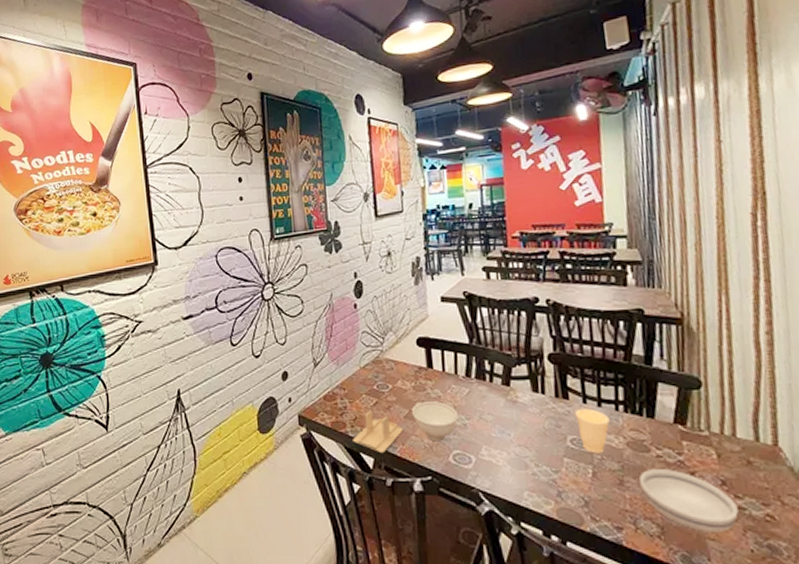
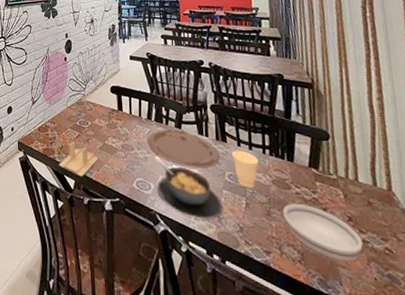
bowl: present [411,402,459,442] -> none [105,137,141,170]
plate: none [466,388,560,434] -> present [148,130,220,168]
soup bowl: none [474,422,563,495] -> present [153,156,223,219]

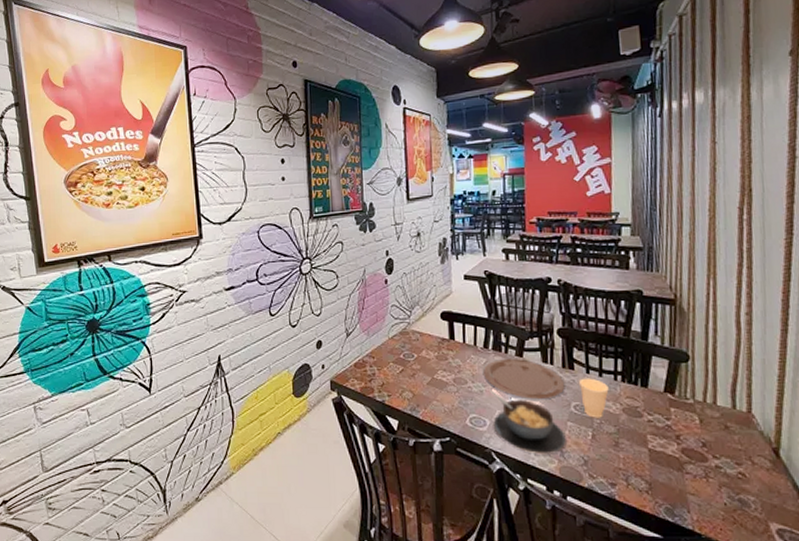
napkin holder: present [59,141,99,177] -> none [380,377,426,417]
bowl: present [283,204,363,262] -> none [632,432,715,489]

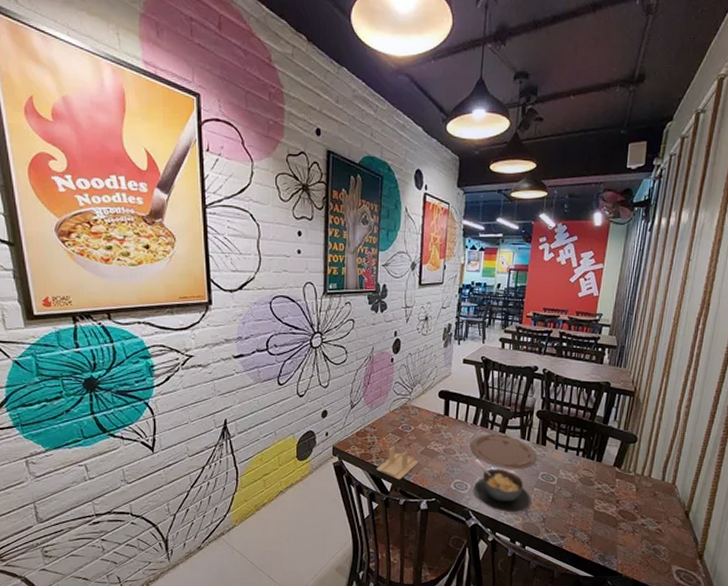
napkin holder: none [380,377,426,417] -> present [377,446,419,480]
cup: present [578,378,609,418] -> none [547,453,571,485]

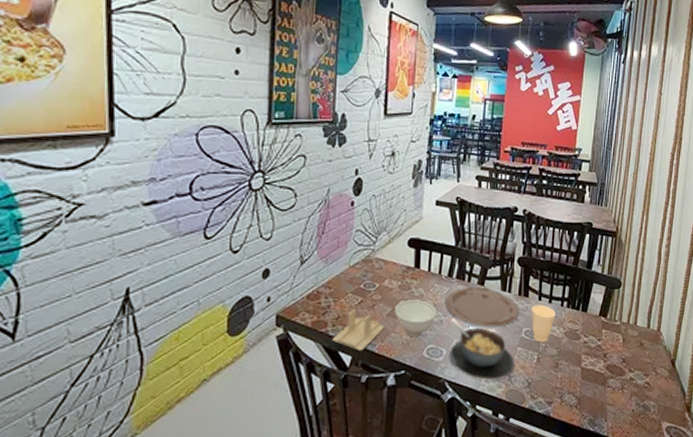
bowl: none [426,442,463,473] -> present [394,300,437,338]
cup: none [547,453,571,485] -> present [531,304,556,342]

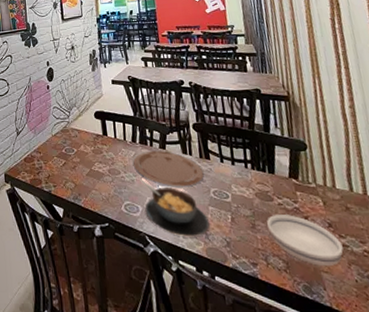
napkin holder: present [333,309,385,352] -> none [47,169,86,205]
bowl: present [394,300,437,338] -> none [91,162,128,195]
cup: present [531,304,556,342] -> none [215,166,242,203]
bowl: none [569,352,629,400] -> present [267,214,344,267]

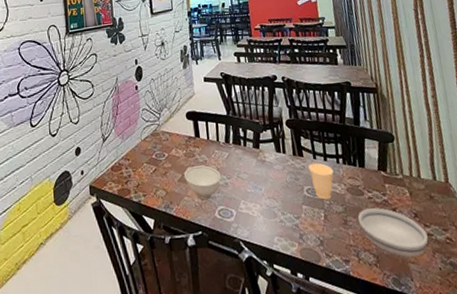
bowl: none [91,162,128,195] -> present [183,165,221,201]
plate: present [133,151,204,187] -> none [227,150,297,188]
soup bowl: present [139,178,210,237] -> none [233,181,304,239]
cup: none [215,166,242,203] -> present [308,163,334,200]

